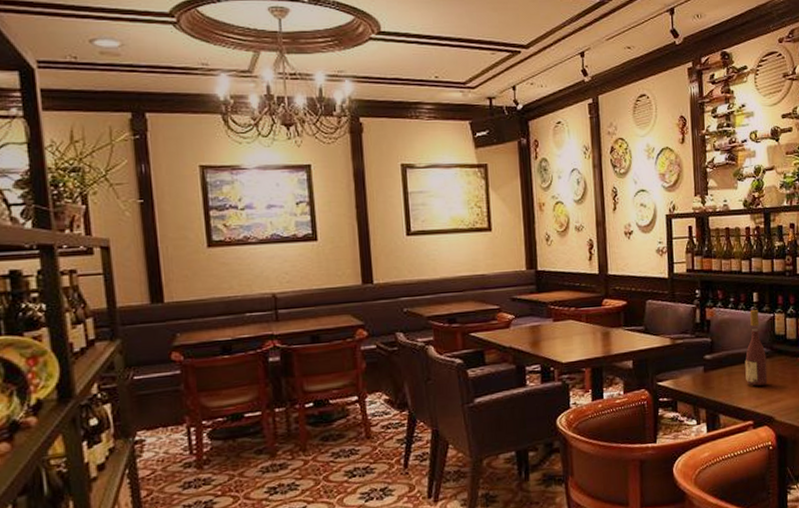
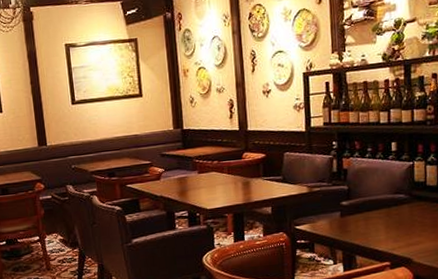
wine bottle: present [745,309,768,386] -> none [382,158,406,230]

